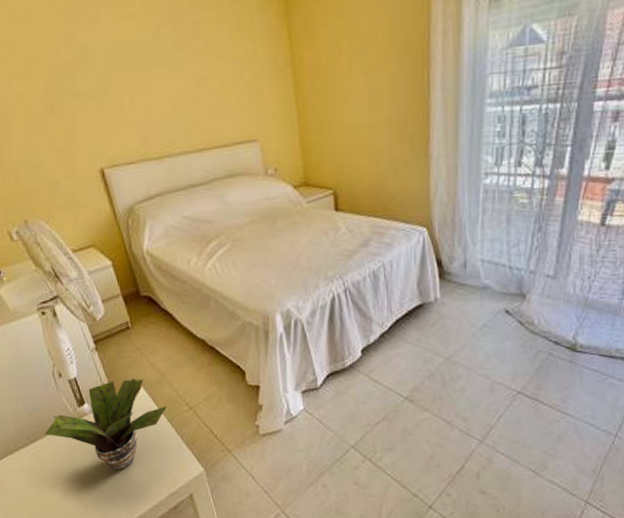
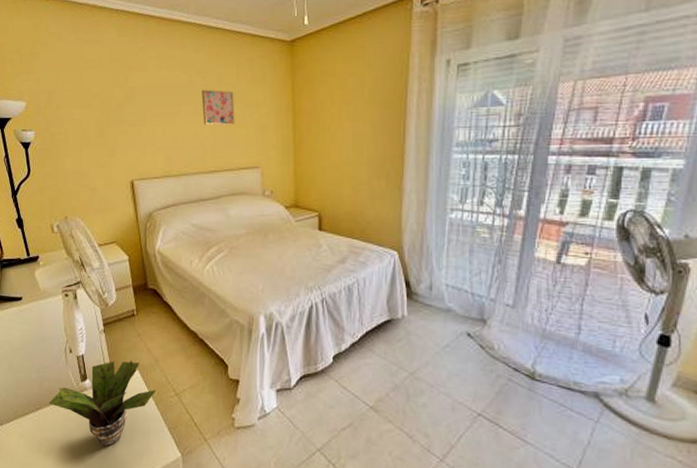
wall art: none [174,43,222,91] -> present [201,89,235,125]

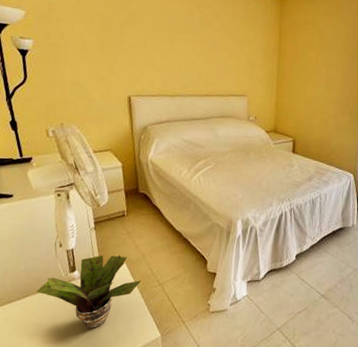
wall art: present [201,89,235,125] -> none [199,22,229,57]

